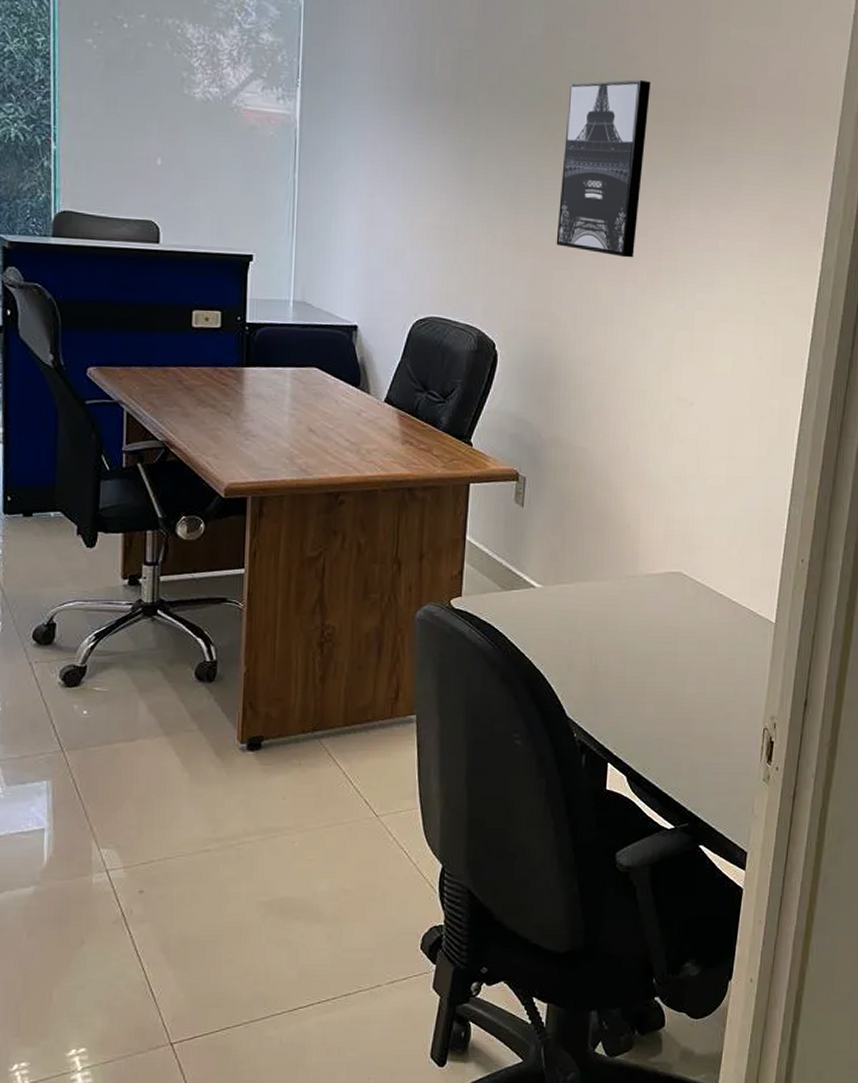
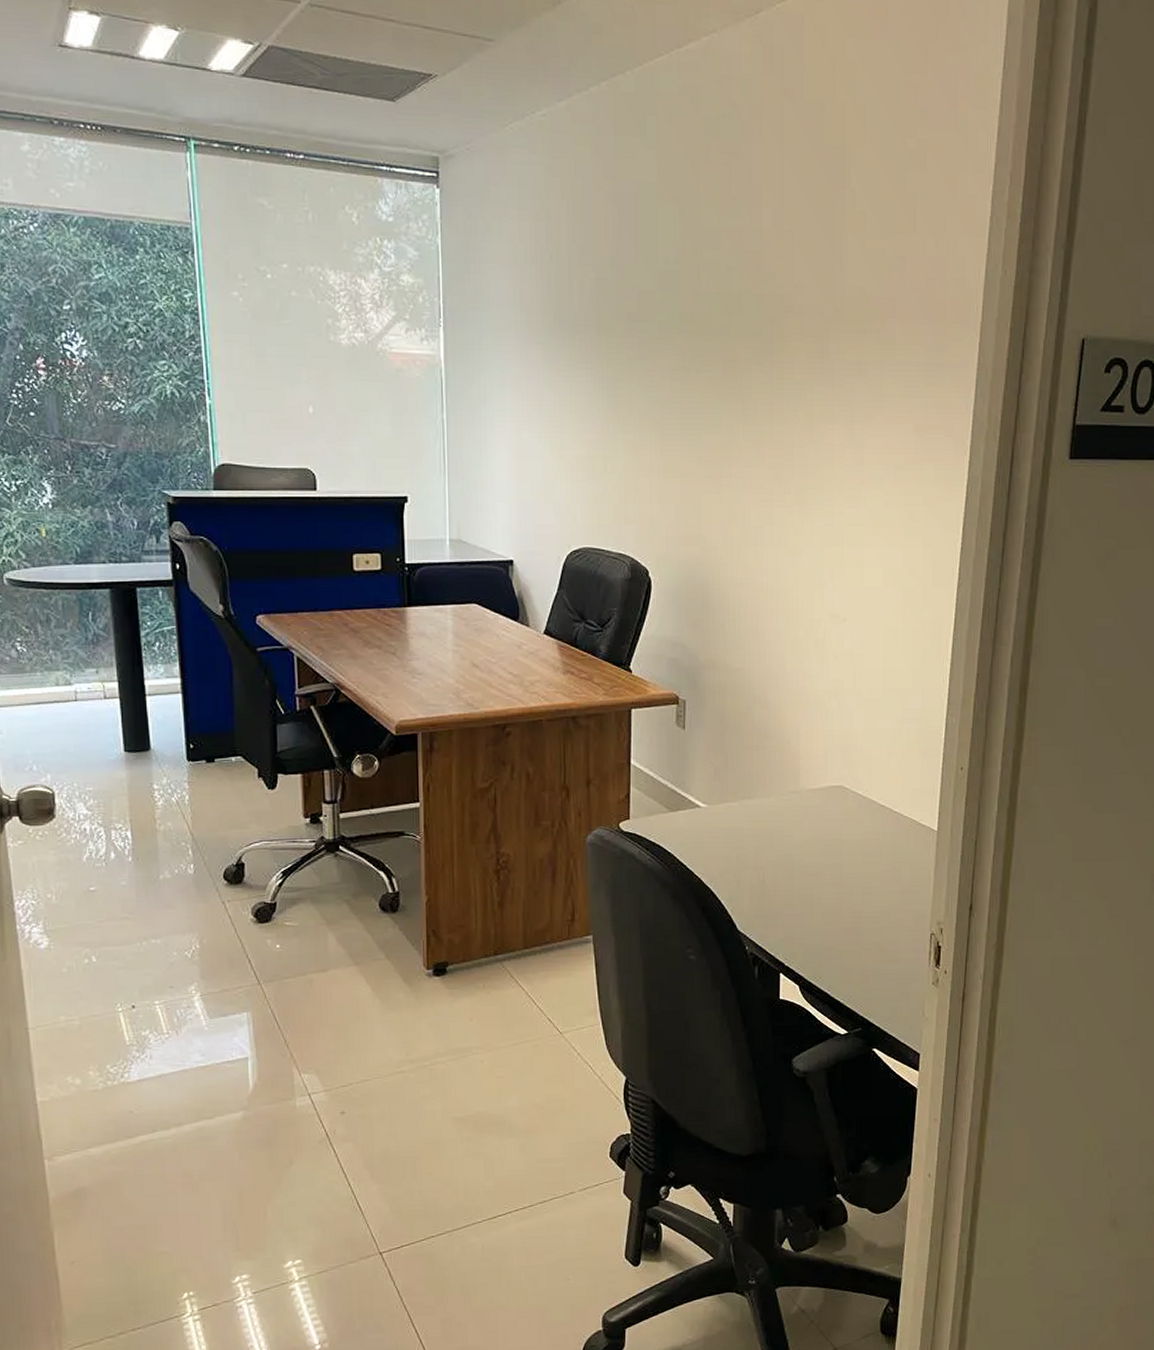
wall art: present [556,79,651,258] -> none [703,297,789,478]

